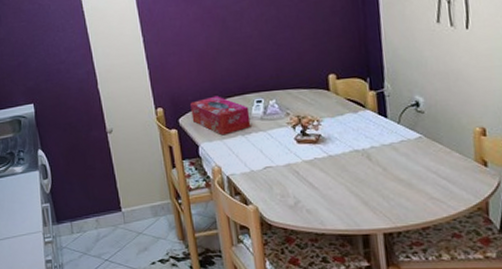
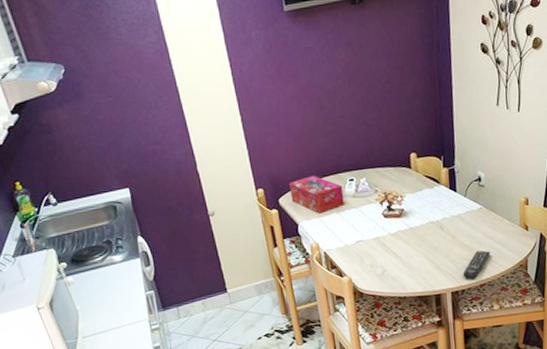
remote control: none [398,186,436,221] -> present [463,250,491,280]

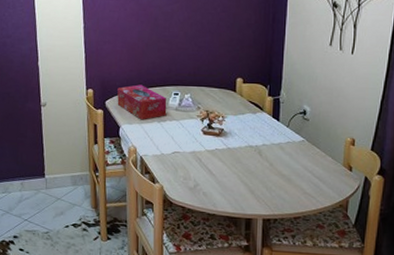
remote control: present [463,250,491,280] -> none [277,182,309,211]

